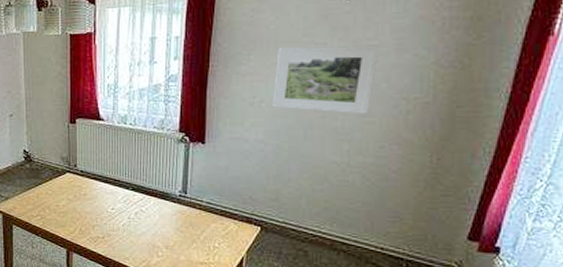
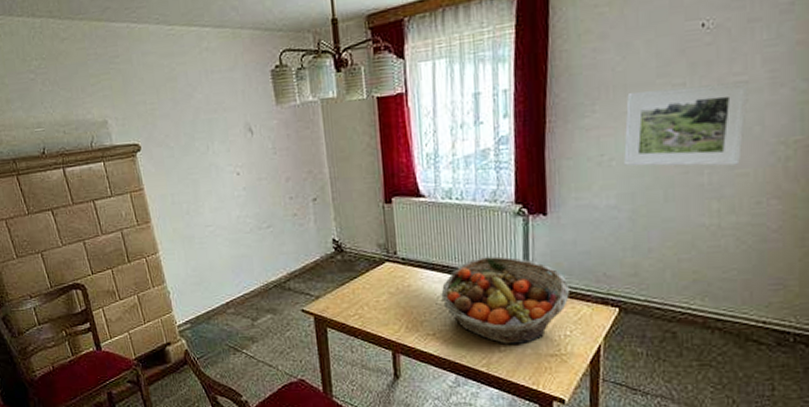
fruit basket: none [112,175,220,251] -> present [441,256,569,344]

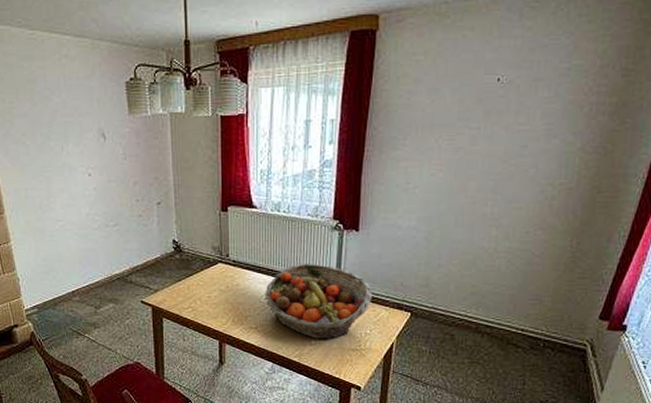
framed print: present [624,81,749,167] -> none [426,130,529,200]

